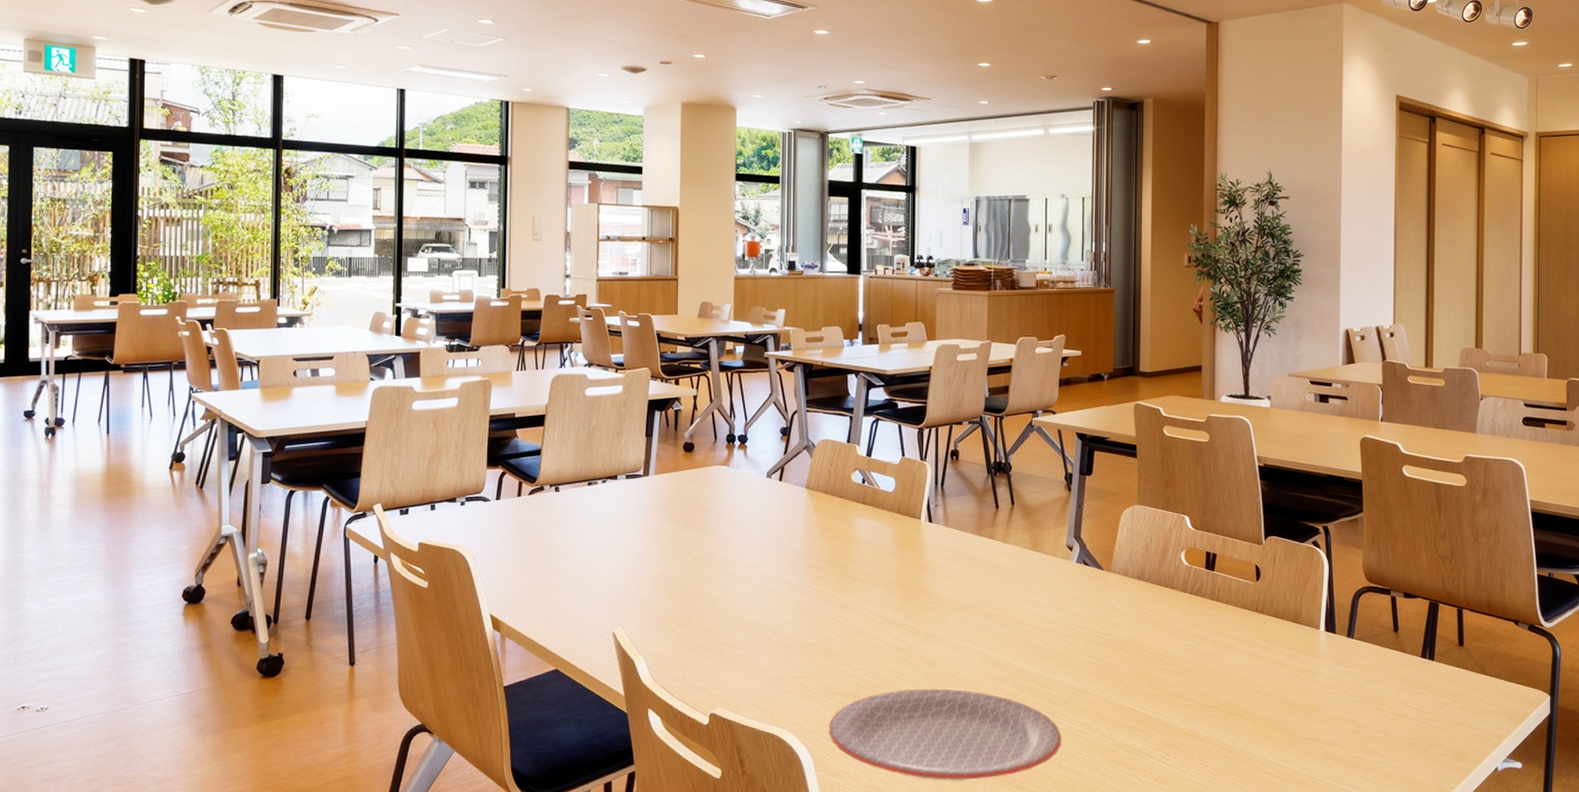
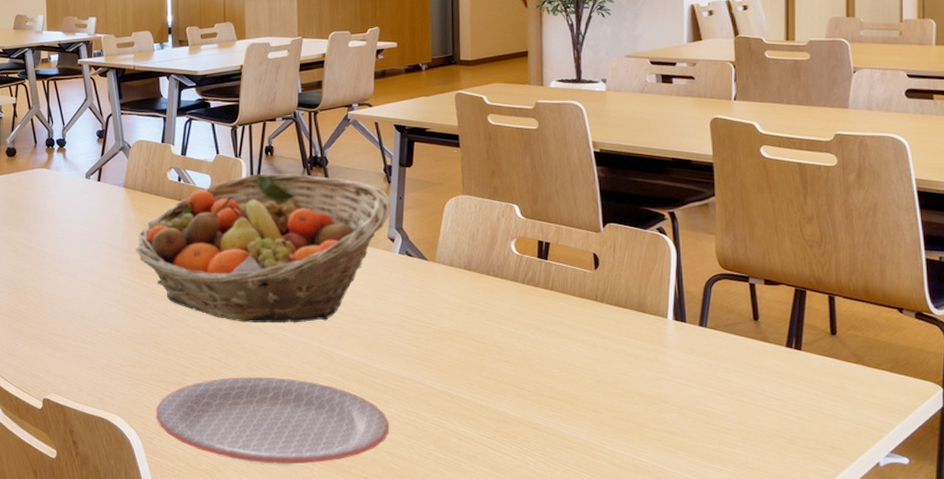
fruit basket: none [815,478,1071,633] -> present [136,173,392,323]

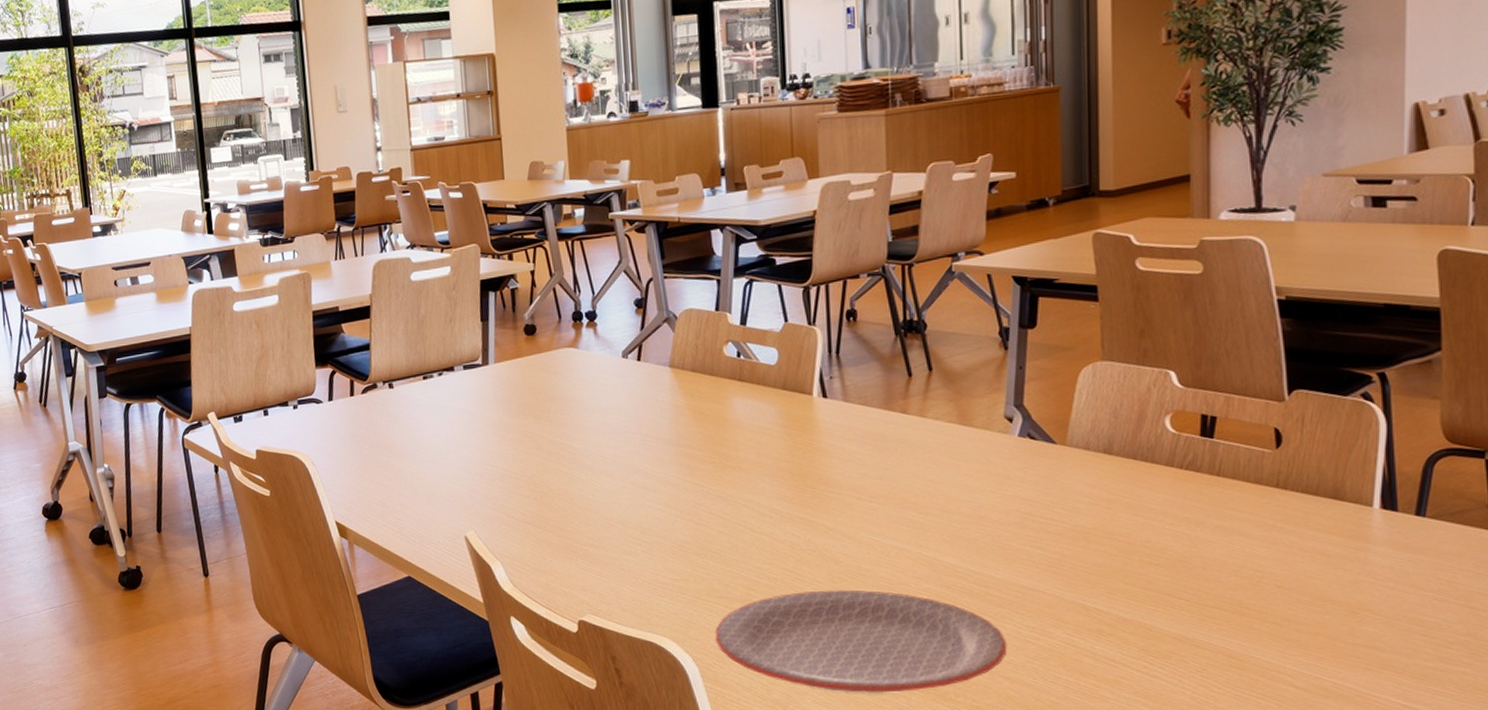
fruit basket: present [136,173,392,323] -> none [686,343,1010,526]

